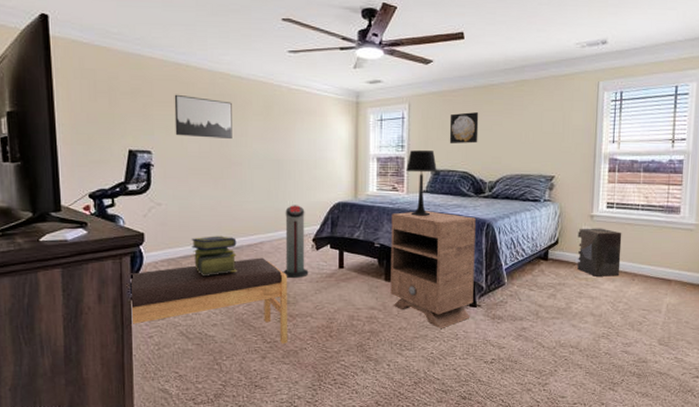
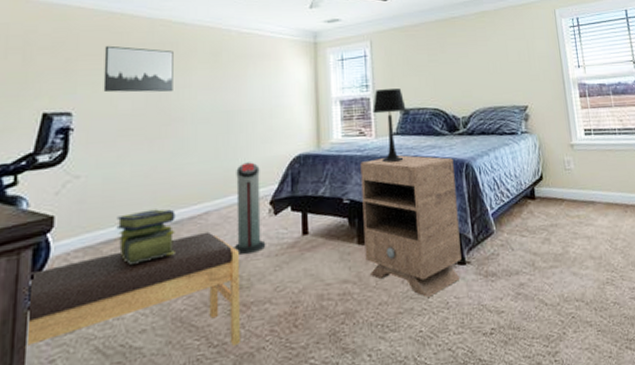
wall art: present [449,112,479,144] -> none [414,46,446,79]
storage bin: present [577,228,622,276] -> none [561,157,611,212]

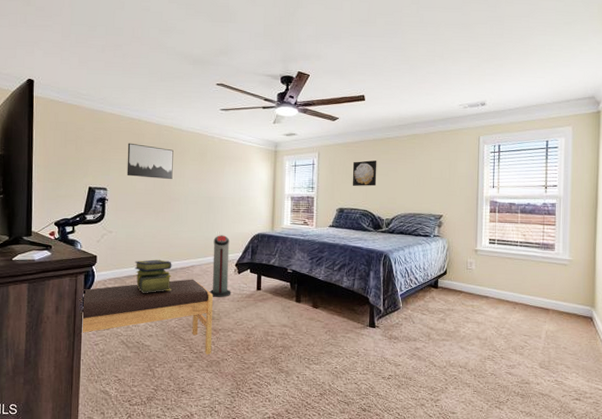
nightstand: present [360,155,462,297] -> none [300,242,375,346]
table lamp: present [373,88,406,163] -> none [315,191,342,247]
wall art: none [414,46,446,79] -> present [352,160,377,186]

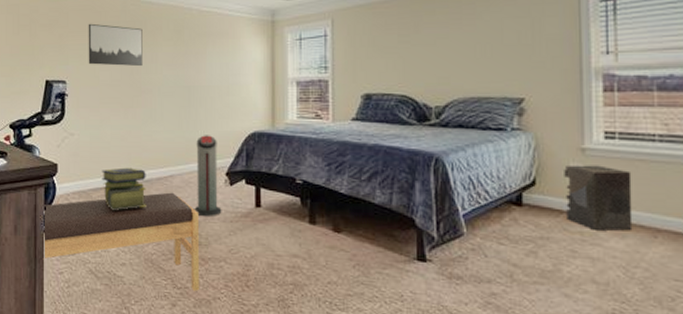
wall art: present [352,160,377,186] -> none [382,25,419,62]
storage bin: none [464,261,503,304] -> present [564,165,633,231]

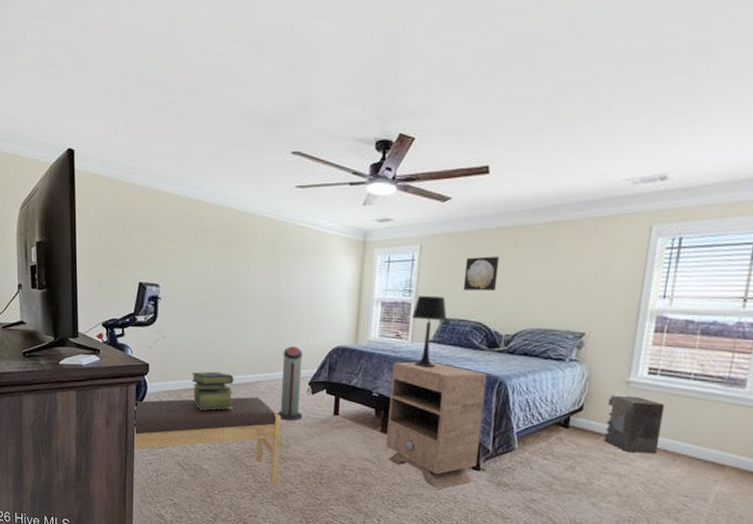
wall art: present [88,23,143,67] -> none [182,229,237,276]
nightstand: none [315,142,422,286] -> present [386,361,487,489]
table lamp: none [331,71,368,148] -> present [412,296,447,368]
wall art: none [382,25,419,62] -> present [463,256,500,292]

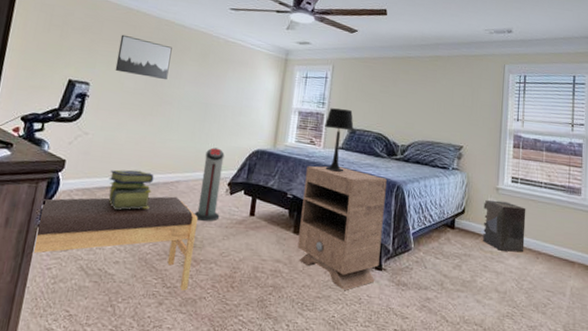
wall art: none [182,229,237,276] -> present [115,34,172,80]
wall art: present [463,256,500,292] -> none [367,78,396,108]

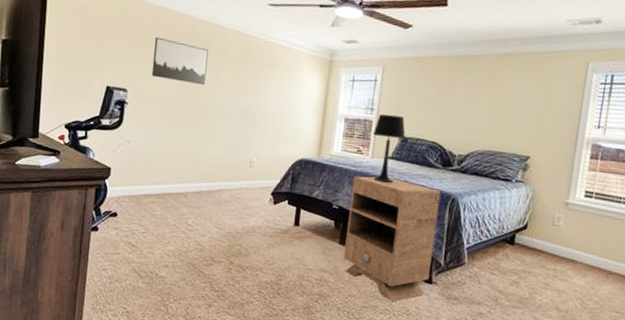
bench: present [34,196,198,291] -> none [90,204,242,295]
stack of books: present [108,169,154,210] -> none [153,177,197,217]
air purifier: present [194,147,225,222] -> none [238,156,267,231]
storage bin: present [483,200,526,253] -> none [546,215,599,272]

